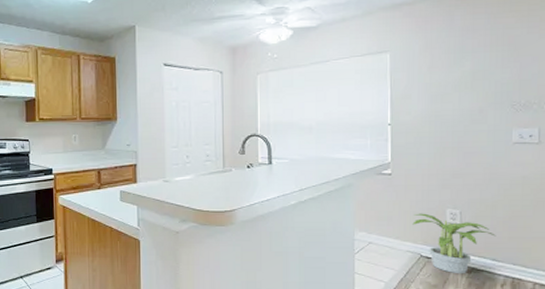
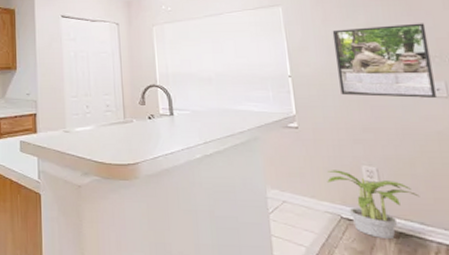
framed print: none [436,69,530,144] -> present [332,23,436,98]

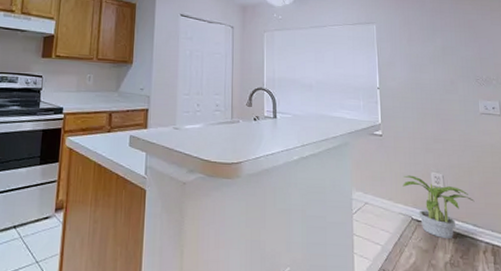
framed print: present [332,23,436,98] -> none [415,49,492,115]

